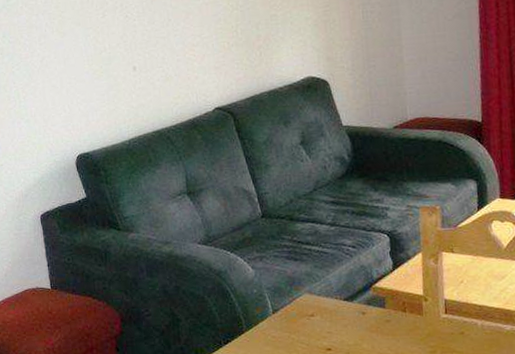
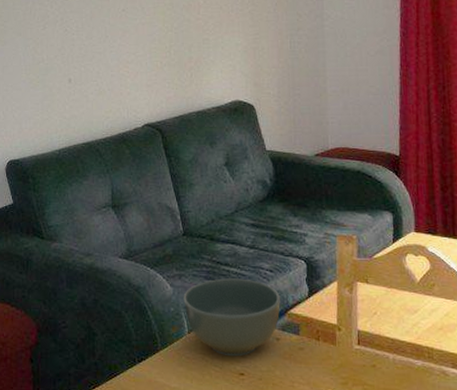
bowl: none [265,256,365,332] -> present [183,278,280,356]

